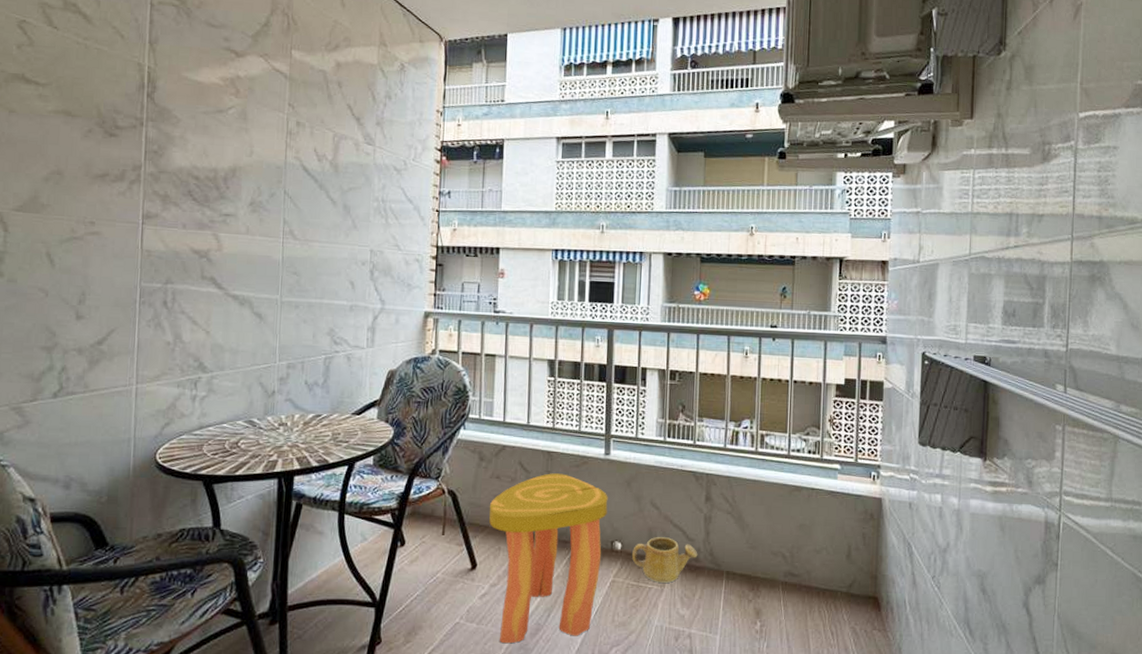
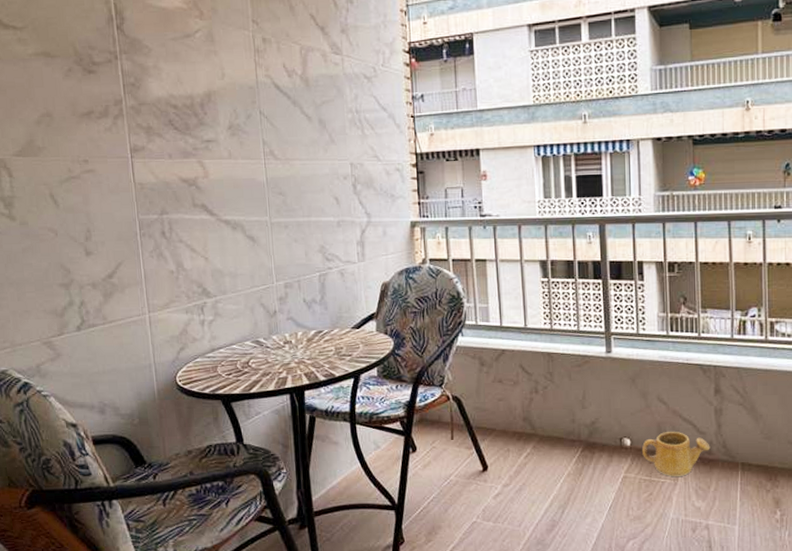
stool: present [489,473,608,644] -> none [494,374,614,540]

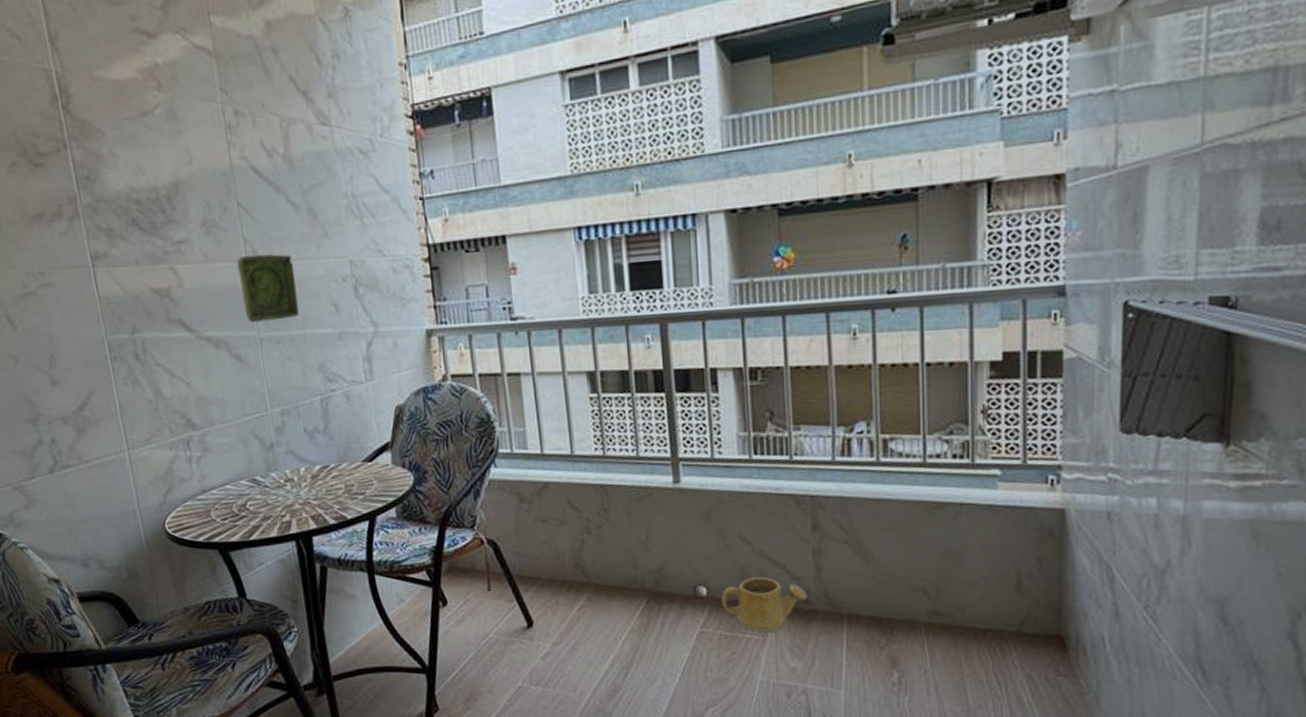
ceramic tile: none [256,154,306,210] -> present [236,254,299,322]

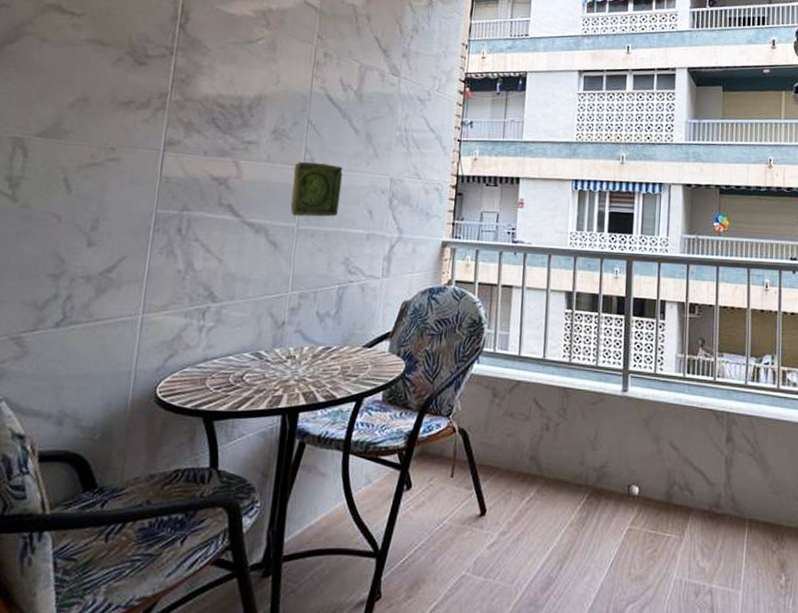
watering can: present [722,577,808,633] -> none [650,481,719,533]

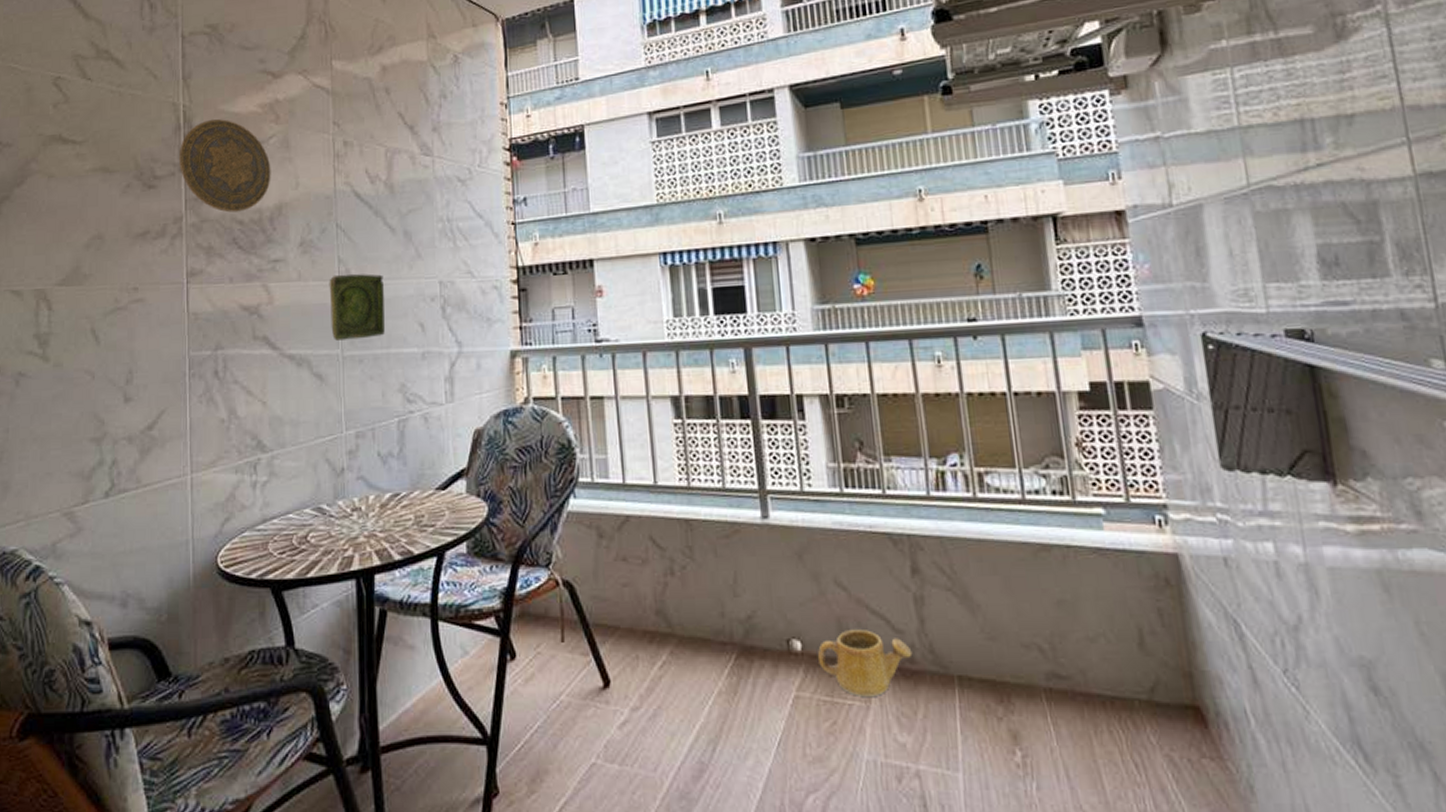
decorative plate: none [171,15,257,97] -> present [178,119,271,213]
watering can: none [650,481,719,533] -> present [818,630,913,698]

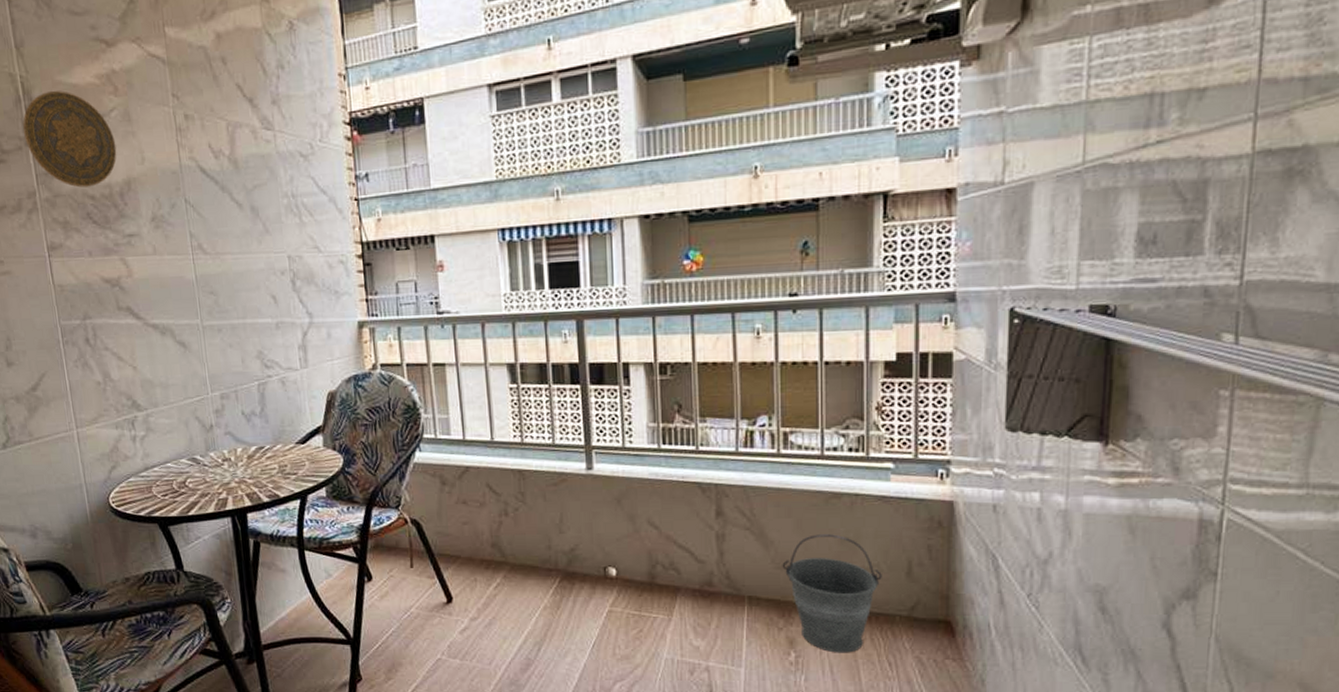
ceramic tile: present [329,274,385,341] -> none [183,248,240,311]
watering can: present [818,630,913,698] -> none [630,560,711,612]
bucket: none [993,595,1111,751] -> present [782,534,882,653]

